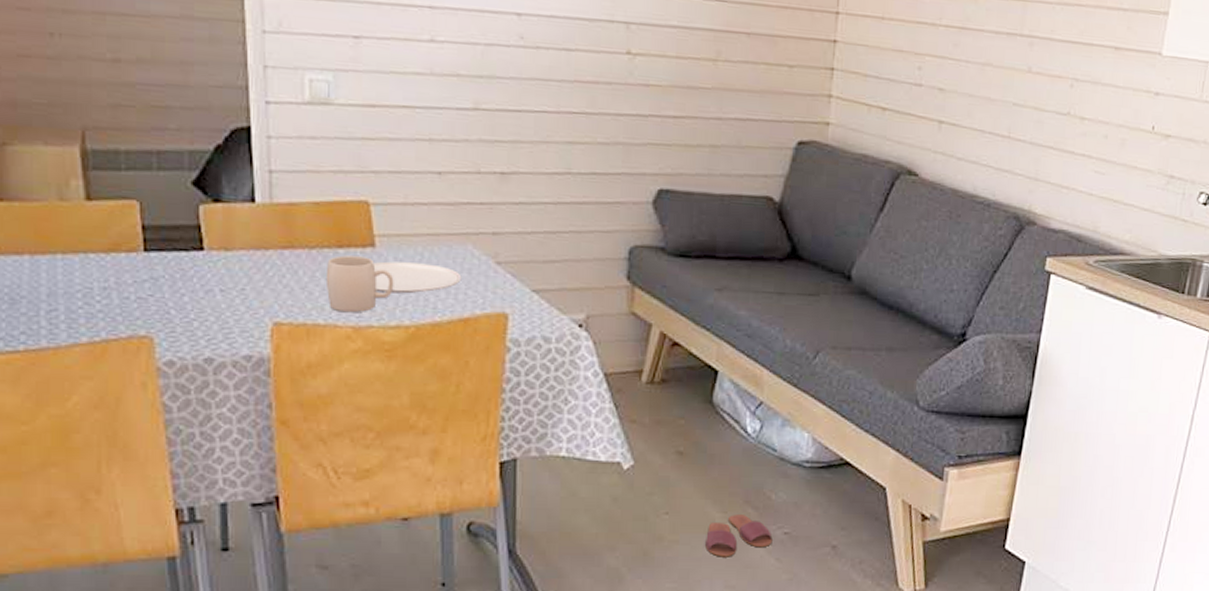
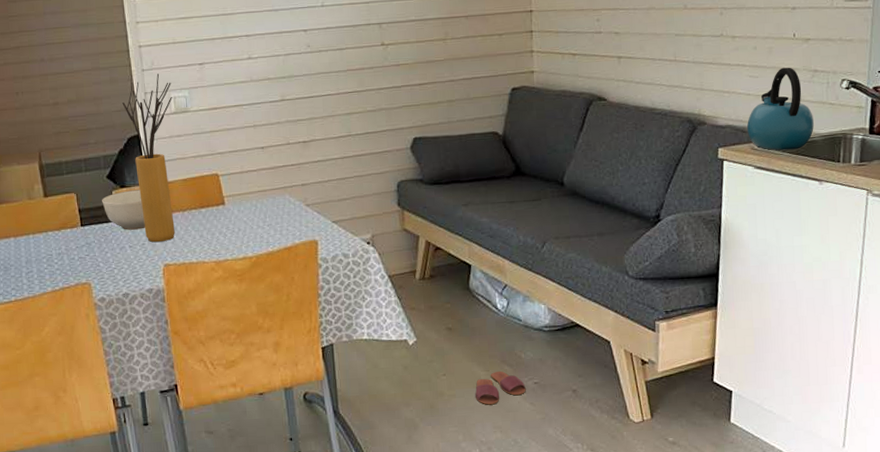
bowl: none [181,207,248,267] -> present [102,190,145,230]
vase: none [226,41,307,290] -> present [122,74,175,243]
mug: present [325,255,394,313] -> none [194,212,240,252]
plate: present [373,261,462,294] -> none [224,211,284,236]
kettle: none [1083,166,1162,271] -> present [747,67,815,150]

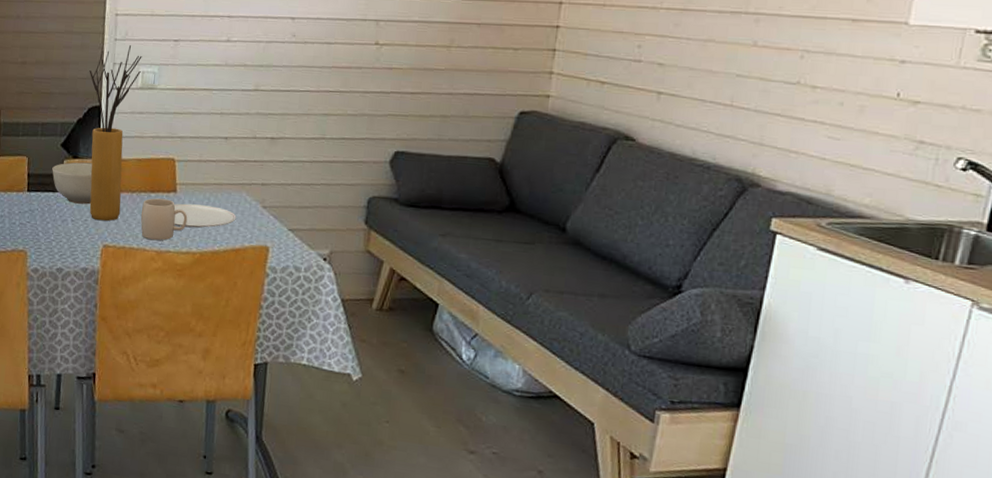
mug: none [194,212,240,252] -> present [140,198,188,241]
plate: none [224,211,284,236] -> present [174,203,237,228]
slippers: present [475,371,526,405] -> none [420,430,482,468]
kettle: present [747,67,815,150] -> none [815,132,910,235]

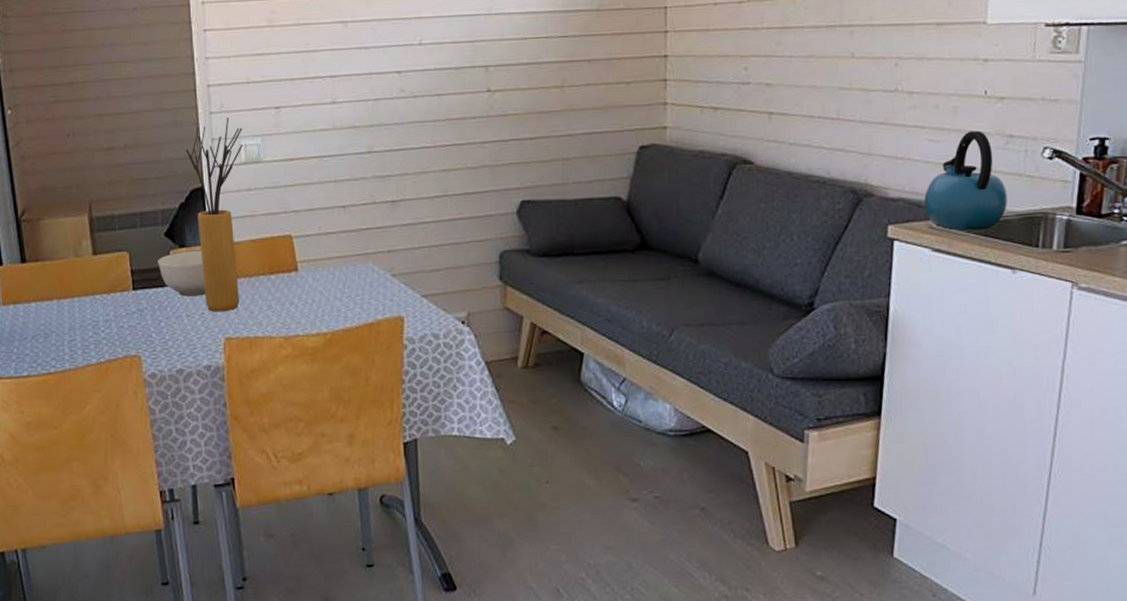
mug: present [140,198,188,241] -> none [262,280,314,326]
plate: present [174,203,237,228] -> none [297,281,365,307]
kettle: none [815,132,910,235] -> present [924,130,1008,230]

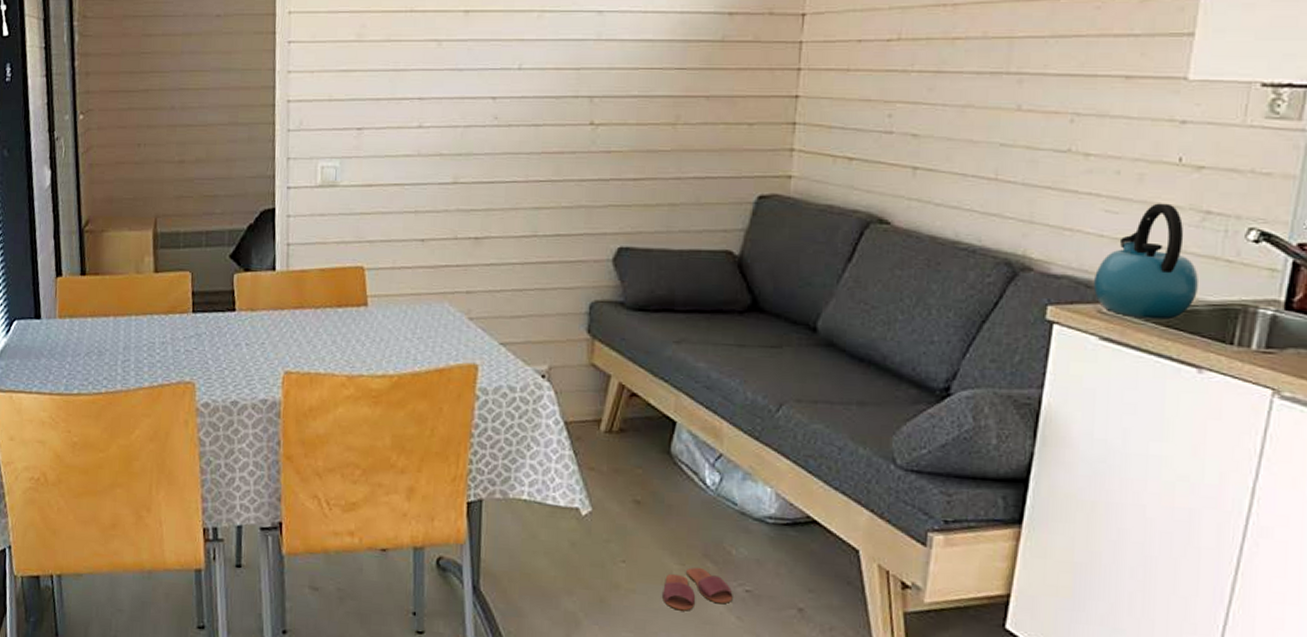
bowl: present [158,250,206,296] -> none [220,275,269,325]
vase: present [186,117,243,312] -> none [259,136,321,344]
slippers: none [583,481,644,521] -> present [662,567,733,611]

